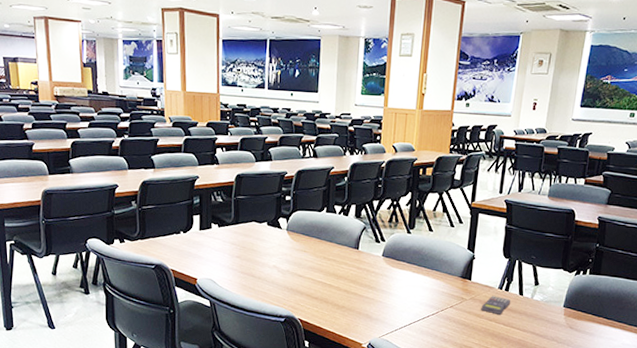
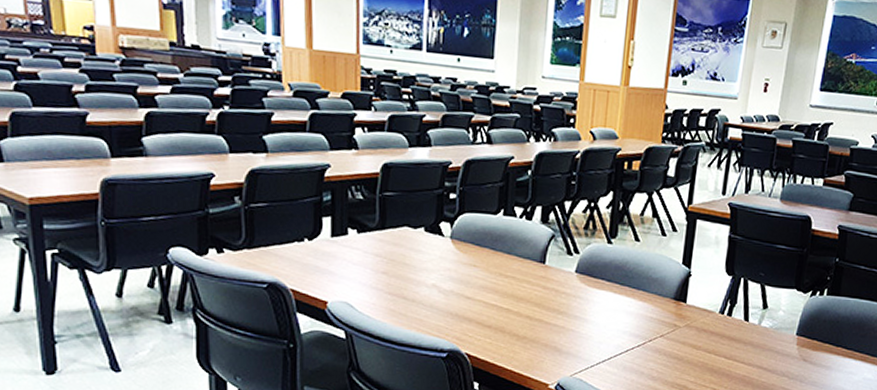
calculator: present [481,296,511,315] -> none [698,322,735,345]

